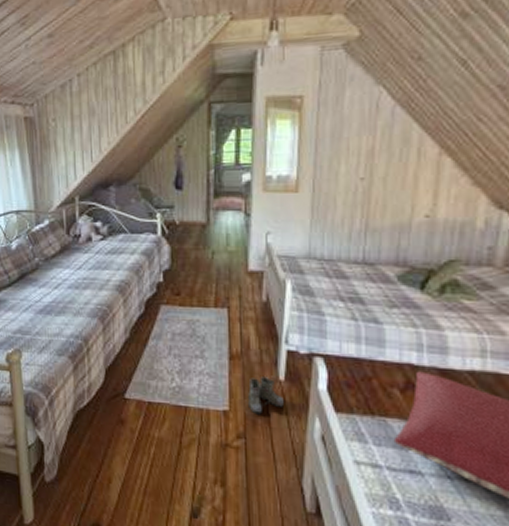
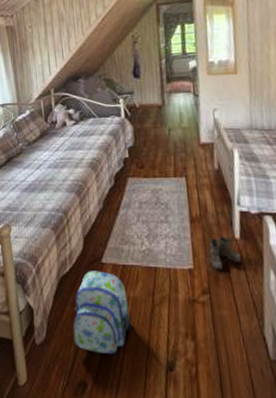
backpack: none [88,406,155,497] -> present [73,271,133,354]

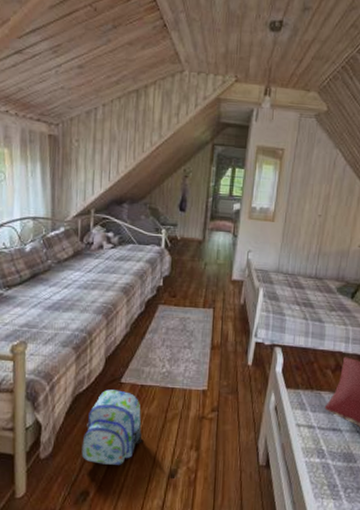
boots: present [209,236,241,271] -> none [222,363,250,392]

